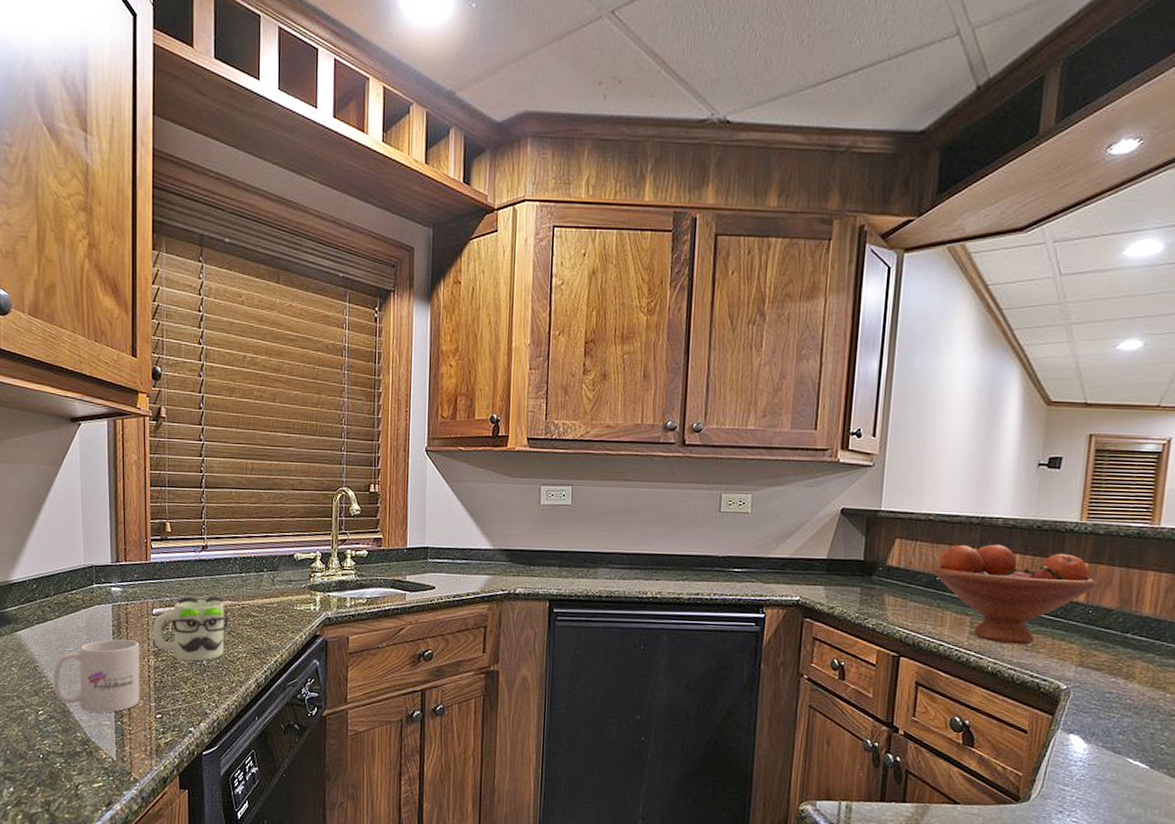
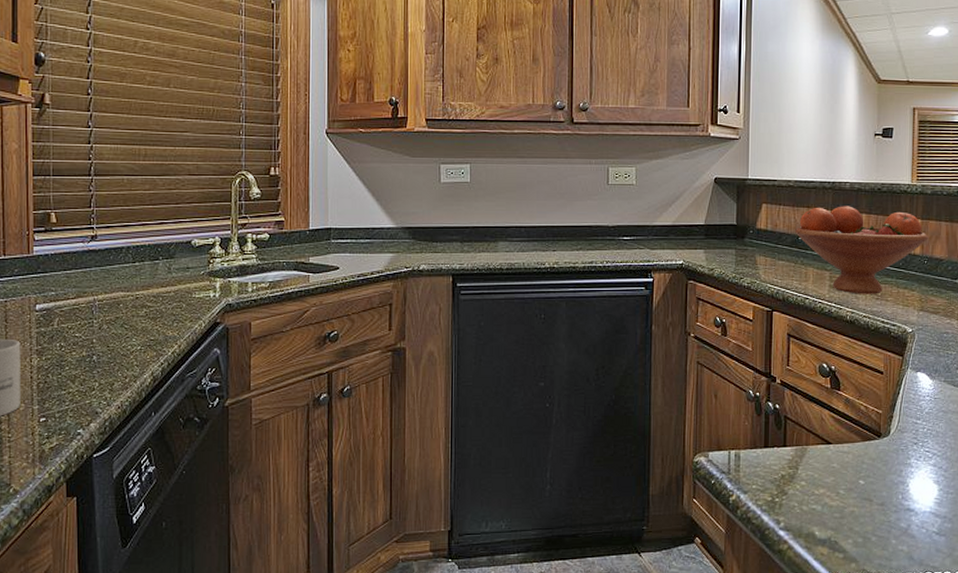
mug: present [152,595,229,661] -> none [35,287,121,358]

